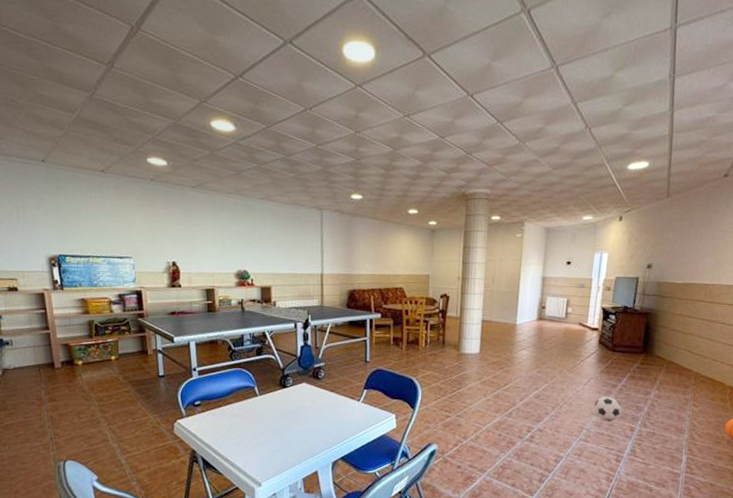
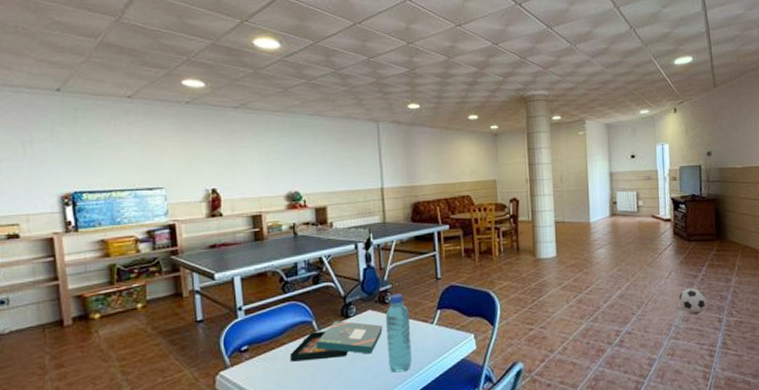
board game: none [234,389,315,421] -> present [289,321,383,362]
water bottle: none [317,371,339,439] -> present [385,293,412,373]

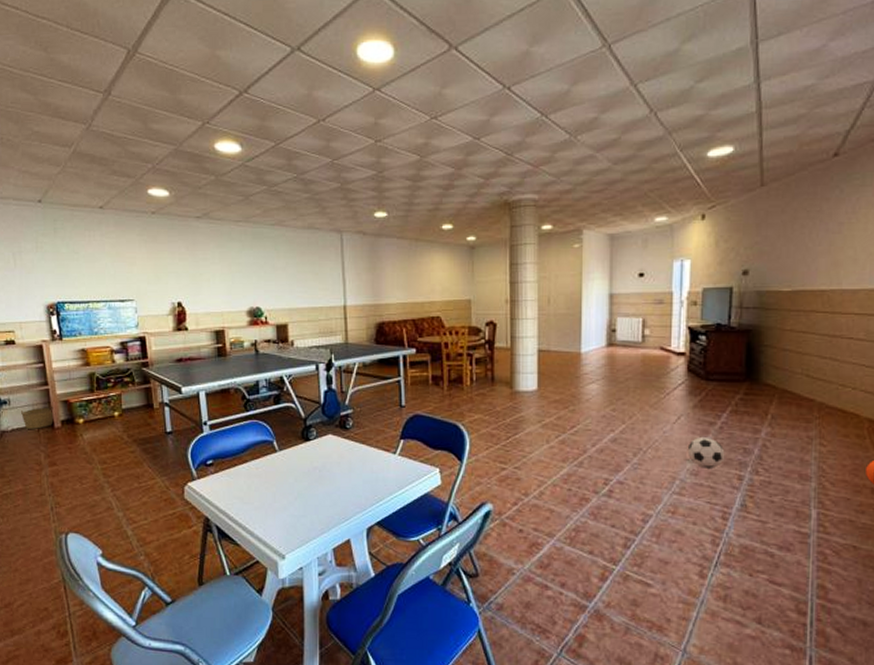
basket: none [23,302,64,330] -> present [21,406,54,429]
board game: present [289,321,383,362] -> none [251,443,343,480]
water bottle: present [385,293,412,373] -> none [346,419,372,501]

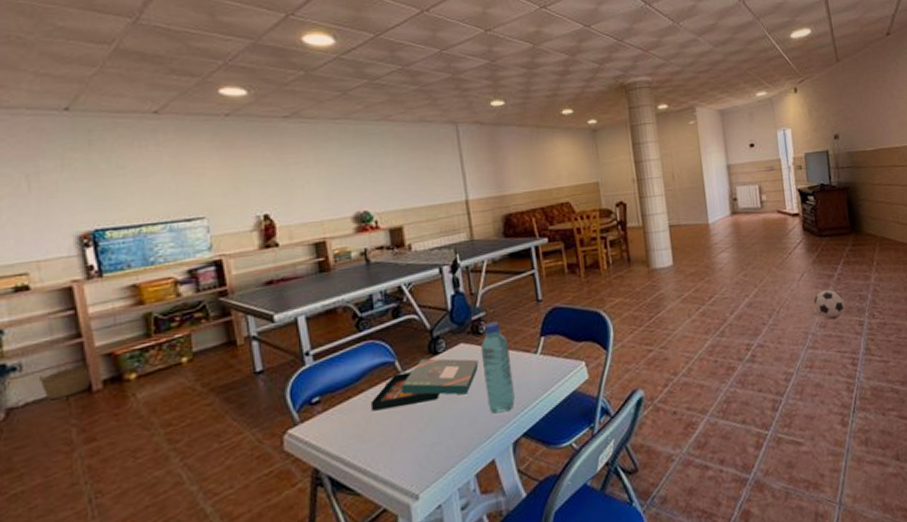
board game: none [251,443,343,480] -> present [370,358,479,411]
water bottle: none [346,419,372,501] -> present [480,321,515,414]

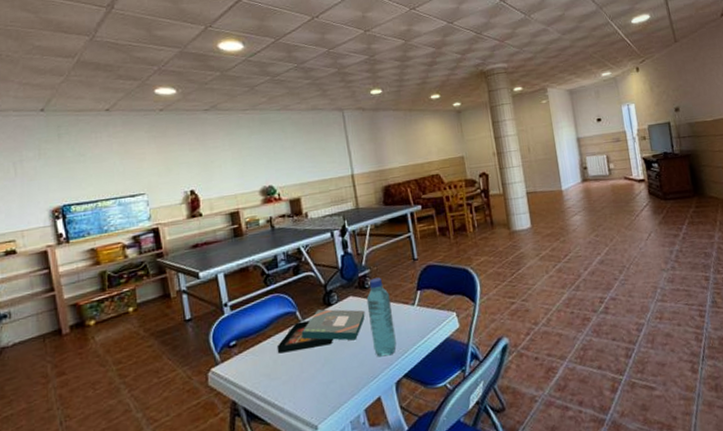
basket: present [40,363,91,400] -> none [24,312,61,341]
soccer ball: present [813,289,846,320] -> none [661,247,692,275]

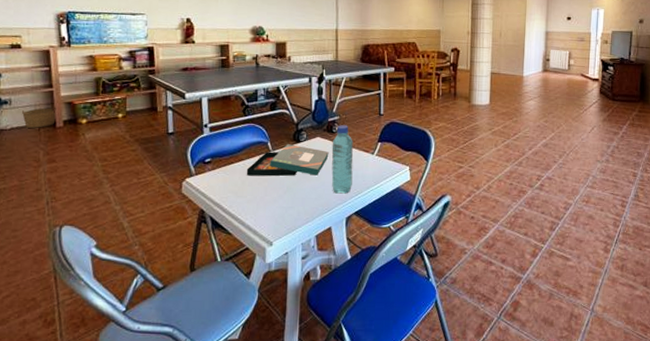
basket: none [24,312,61,341] -> present [22,107,57,128]

